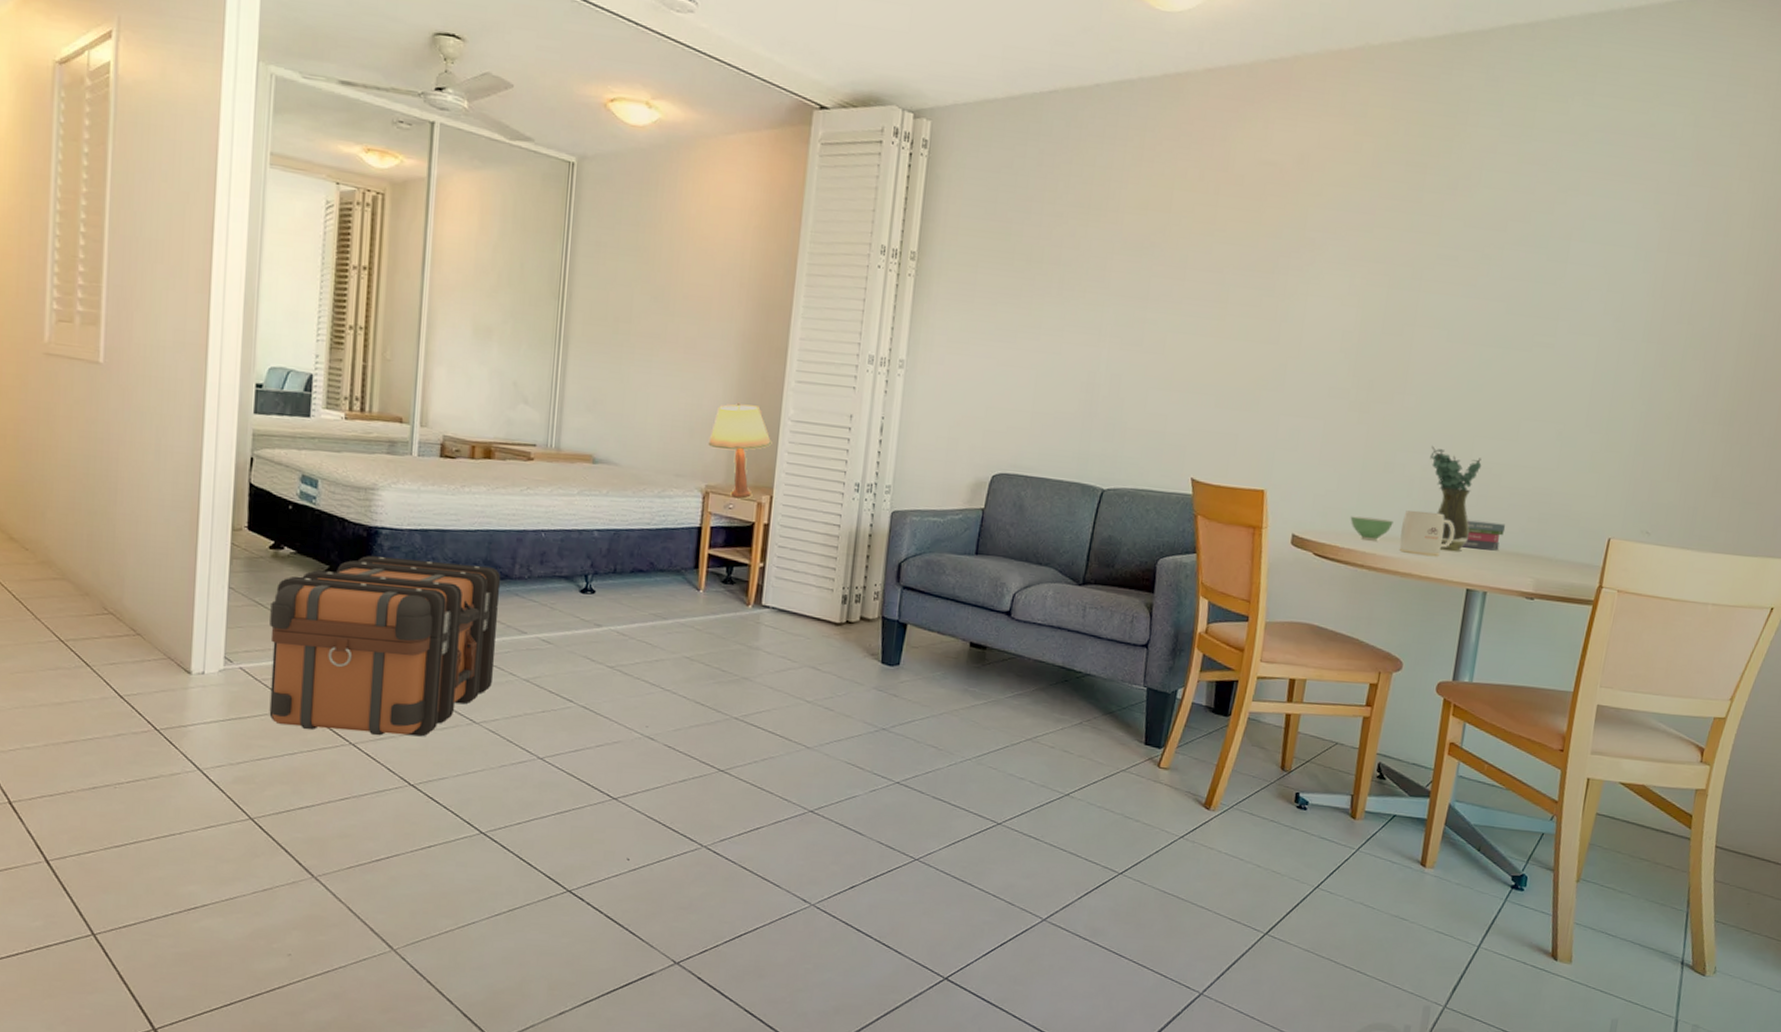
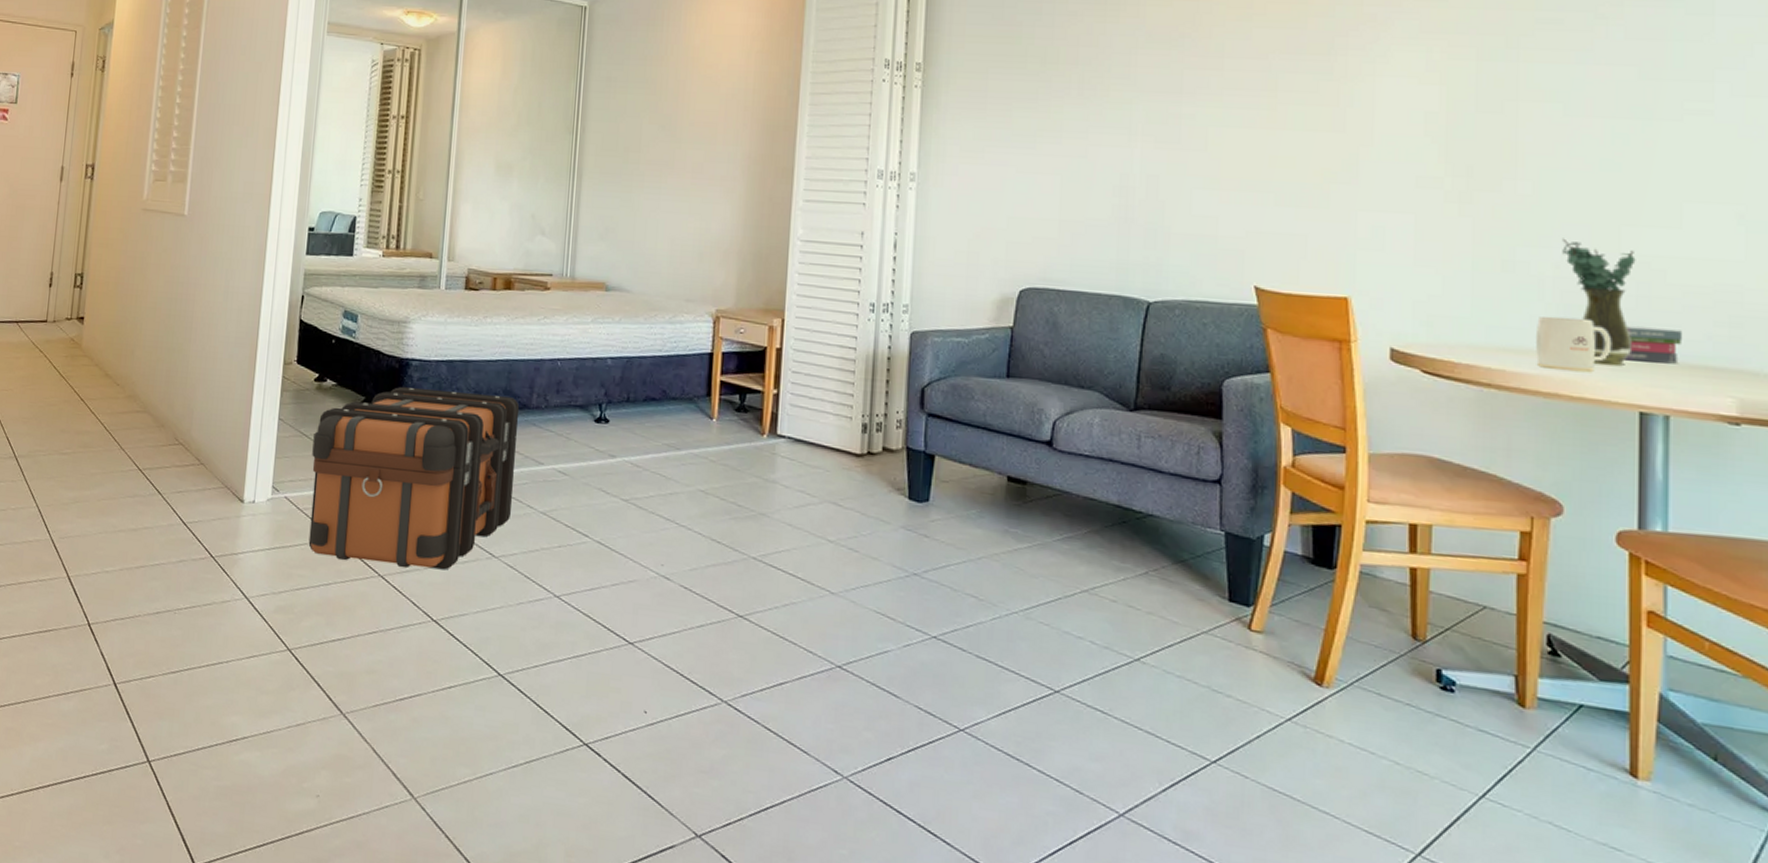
table lamp: present [708,402,771,499] -> none [717,224,781,323]
bowl: present [1350,516,1393,541] -> none [1465,324,1524,355]

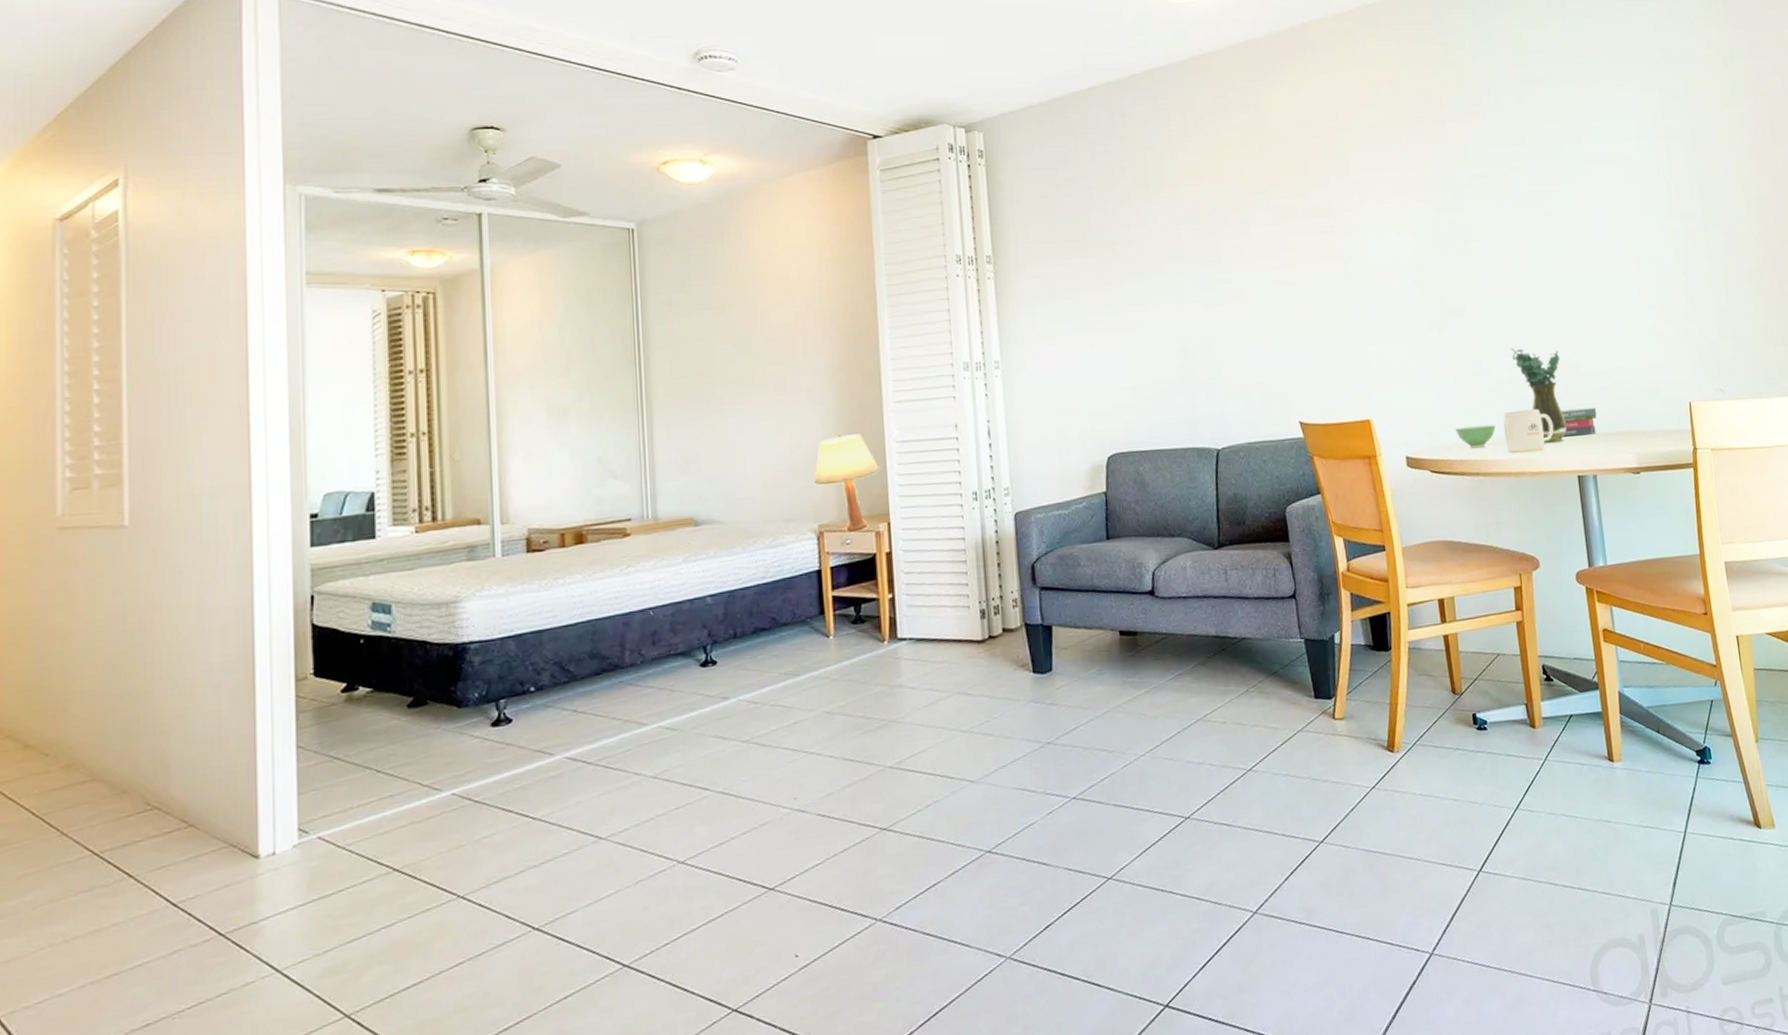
suitcase: present [308,387,519,570] -> none [349,660,615,894]
table lamp: none [717,224,781,323] -> present [814,434,879,532]
bowl: none [1465,324,1524,355] -> present [1455,424,1496,449]

